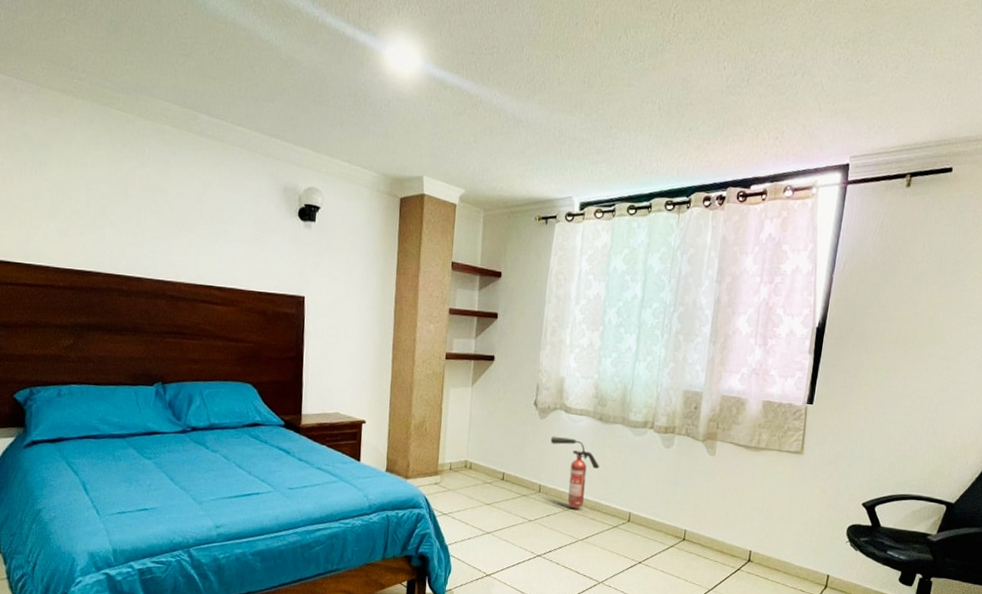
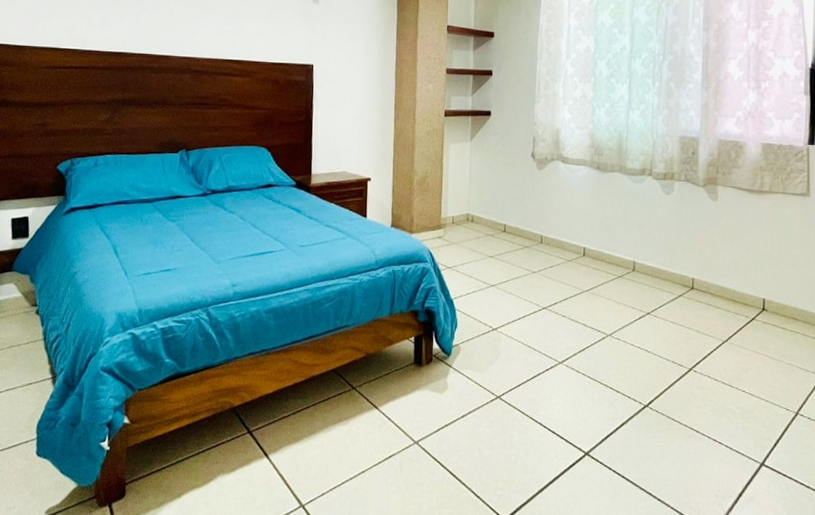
fire extinguisher: present [550,436,600,509] -> none [549,186,600,259]

